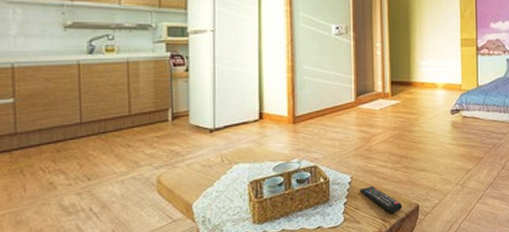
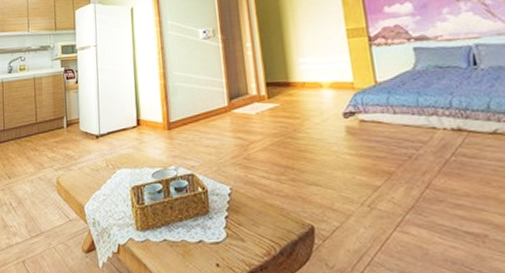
remote control: present [360,185,403,213] -> none [241,199,294,233]

